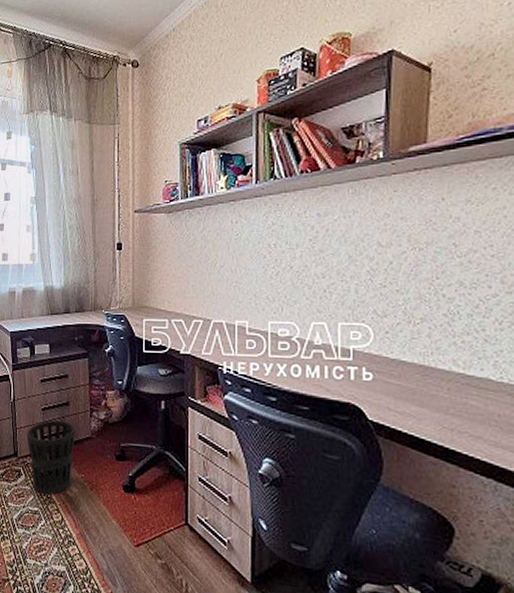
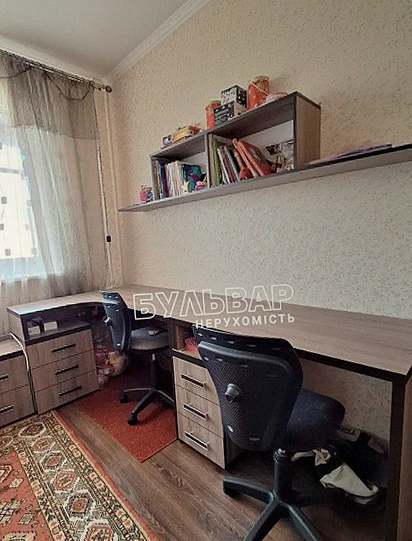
wastebasket: present [26,420,75,495] -> none [44,380,86,440]

